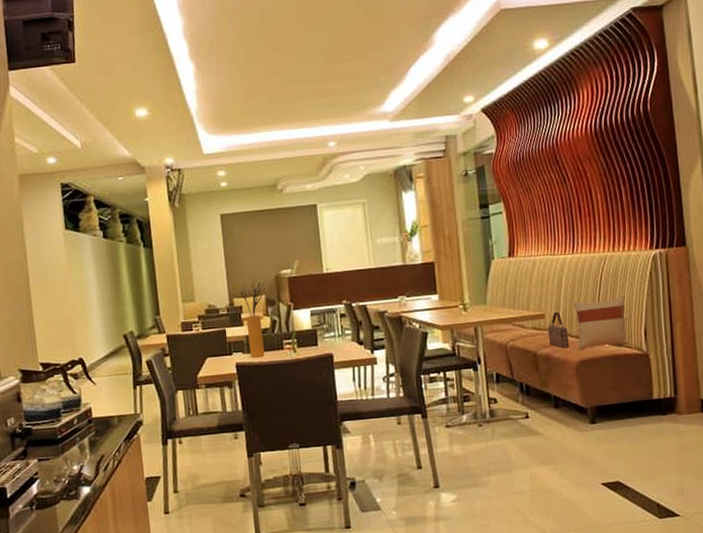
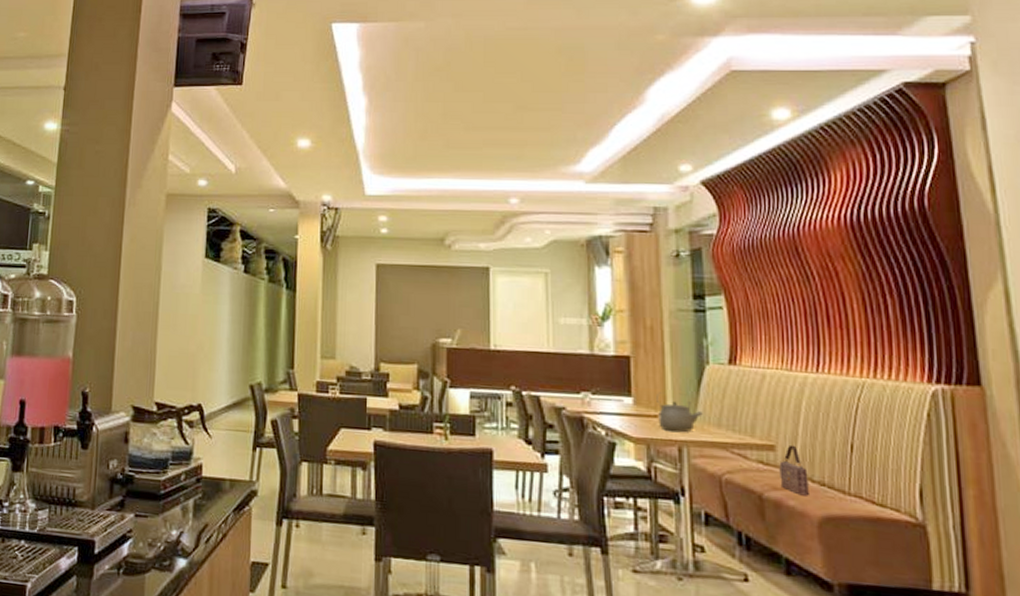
vase: present [240,279,266,358] -> none [389,343,420,439]
tea kettle: none [456,285,491,317] -> present [656,392,703,433]
pillow: present [572,296,628,351] -> none [815,435,895,509]

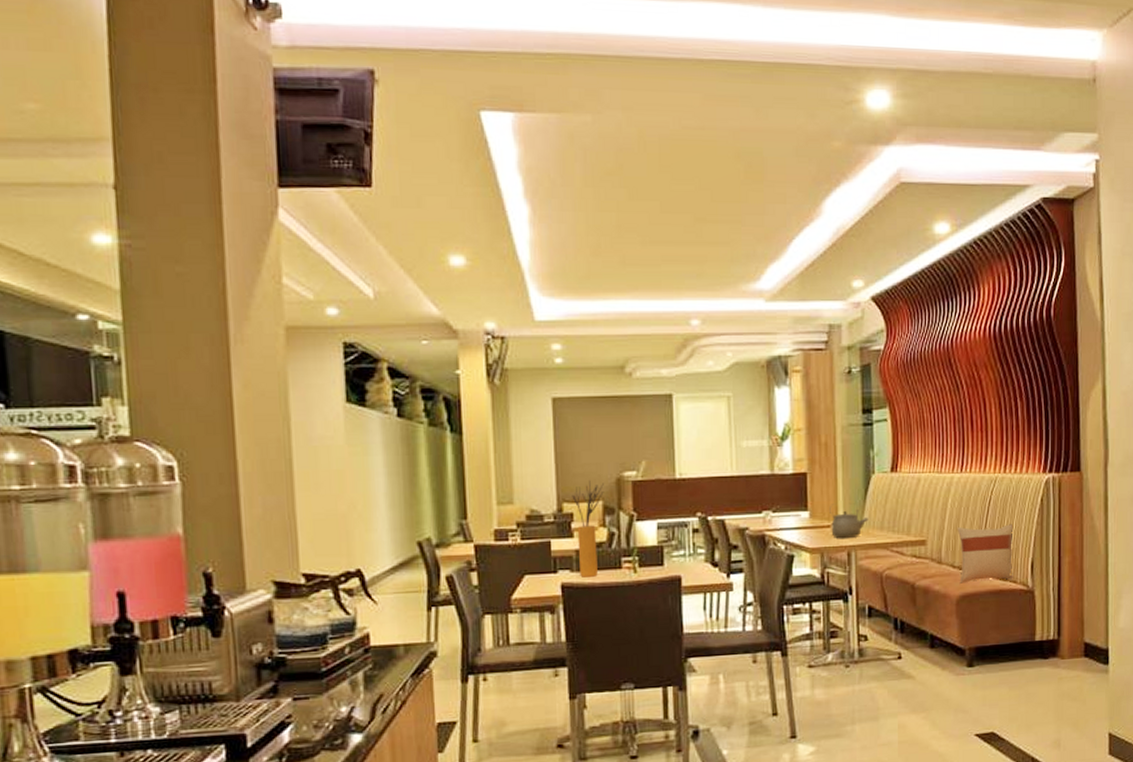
vase: none [389,343,420,439] -> present [572,480,604,578]
handbag: present [779,444,809,496] -> none [929,538,950,580]
pillow: none [815,435,895,509] -> present [957,524,1014,584]

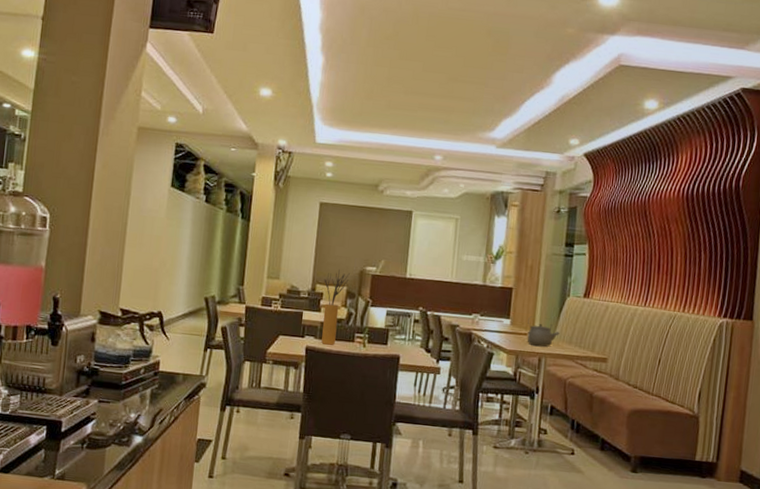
pillow: present [957,524,1014,584] -> none [632,352,686,405]

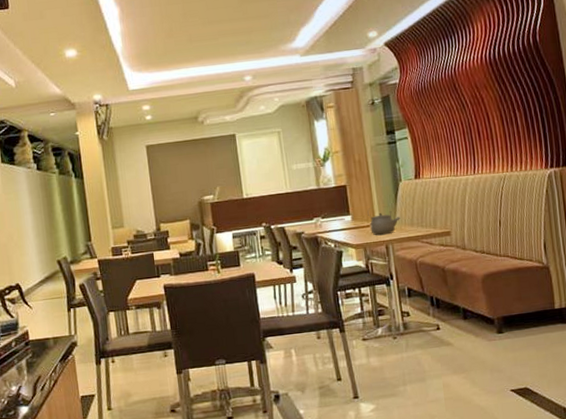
vase: present [321,269,350,345] -> none [166,205,191,280]

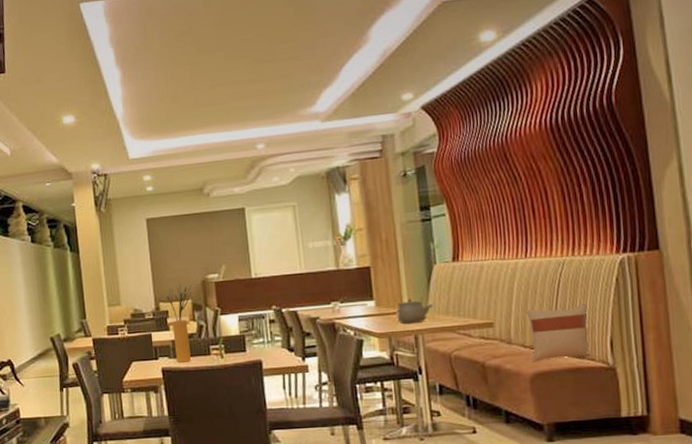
vase: none [166,205,191,280] -> present [166,283,192,363]
pillow: none [476,213,530,265] -> present [525,304,591,362]

